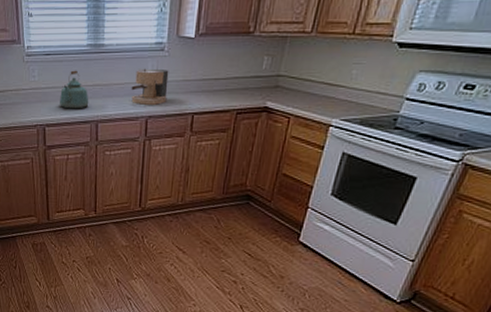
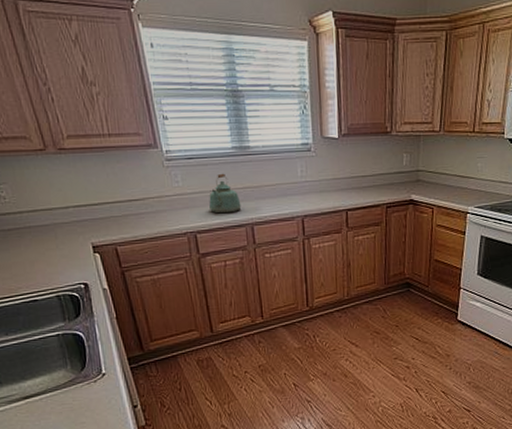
coffee maker: present [131,68,169,105] -> none [283,168,320,205]

